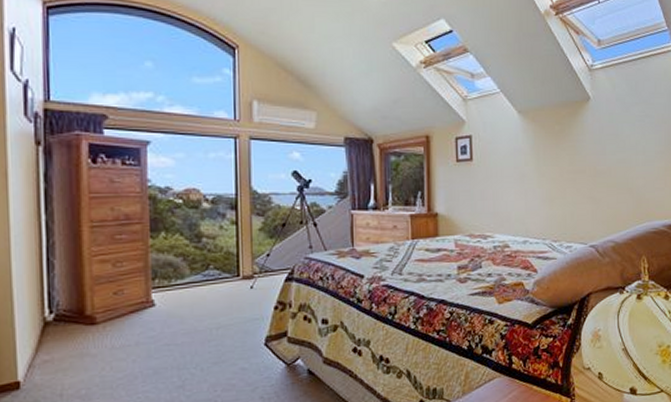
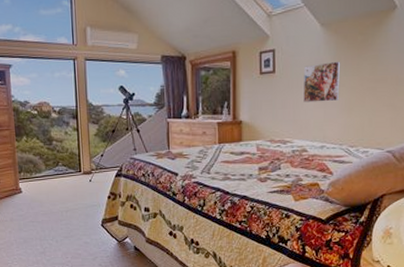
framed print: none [503,150,540,193] -> present [303,61,341,103]

